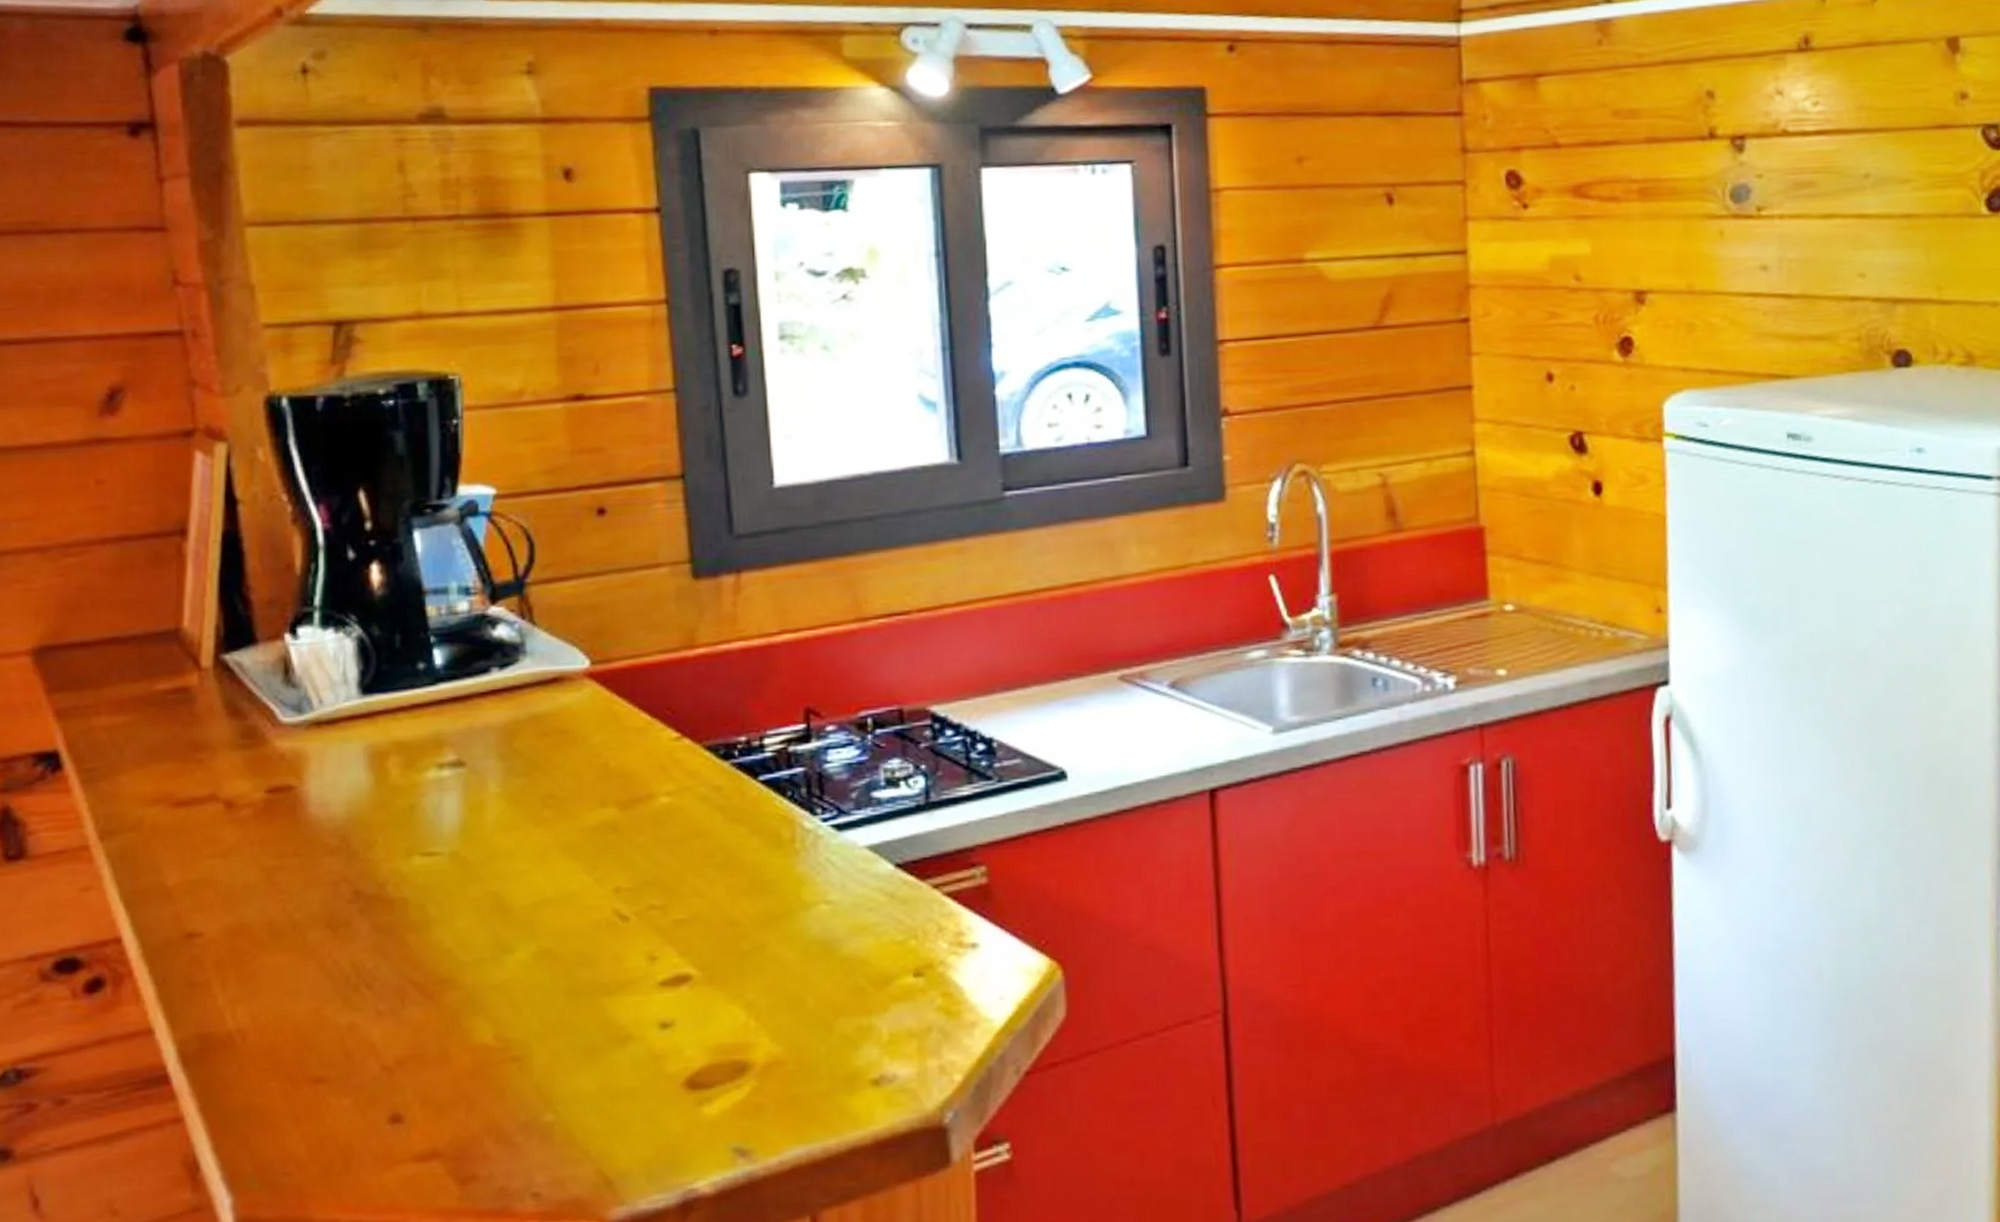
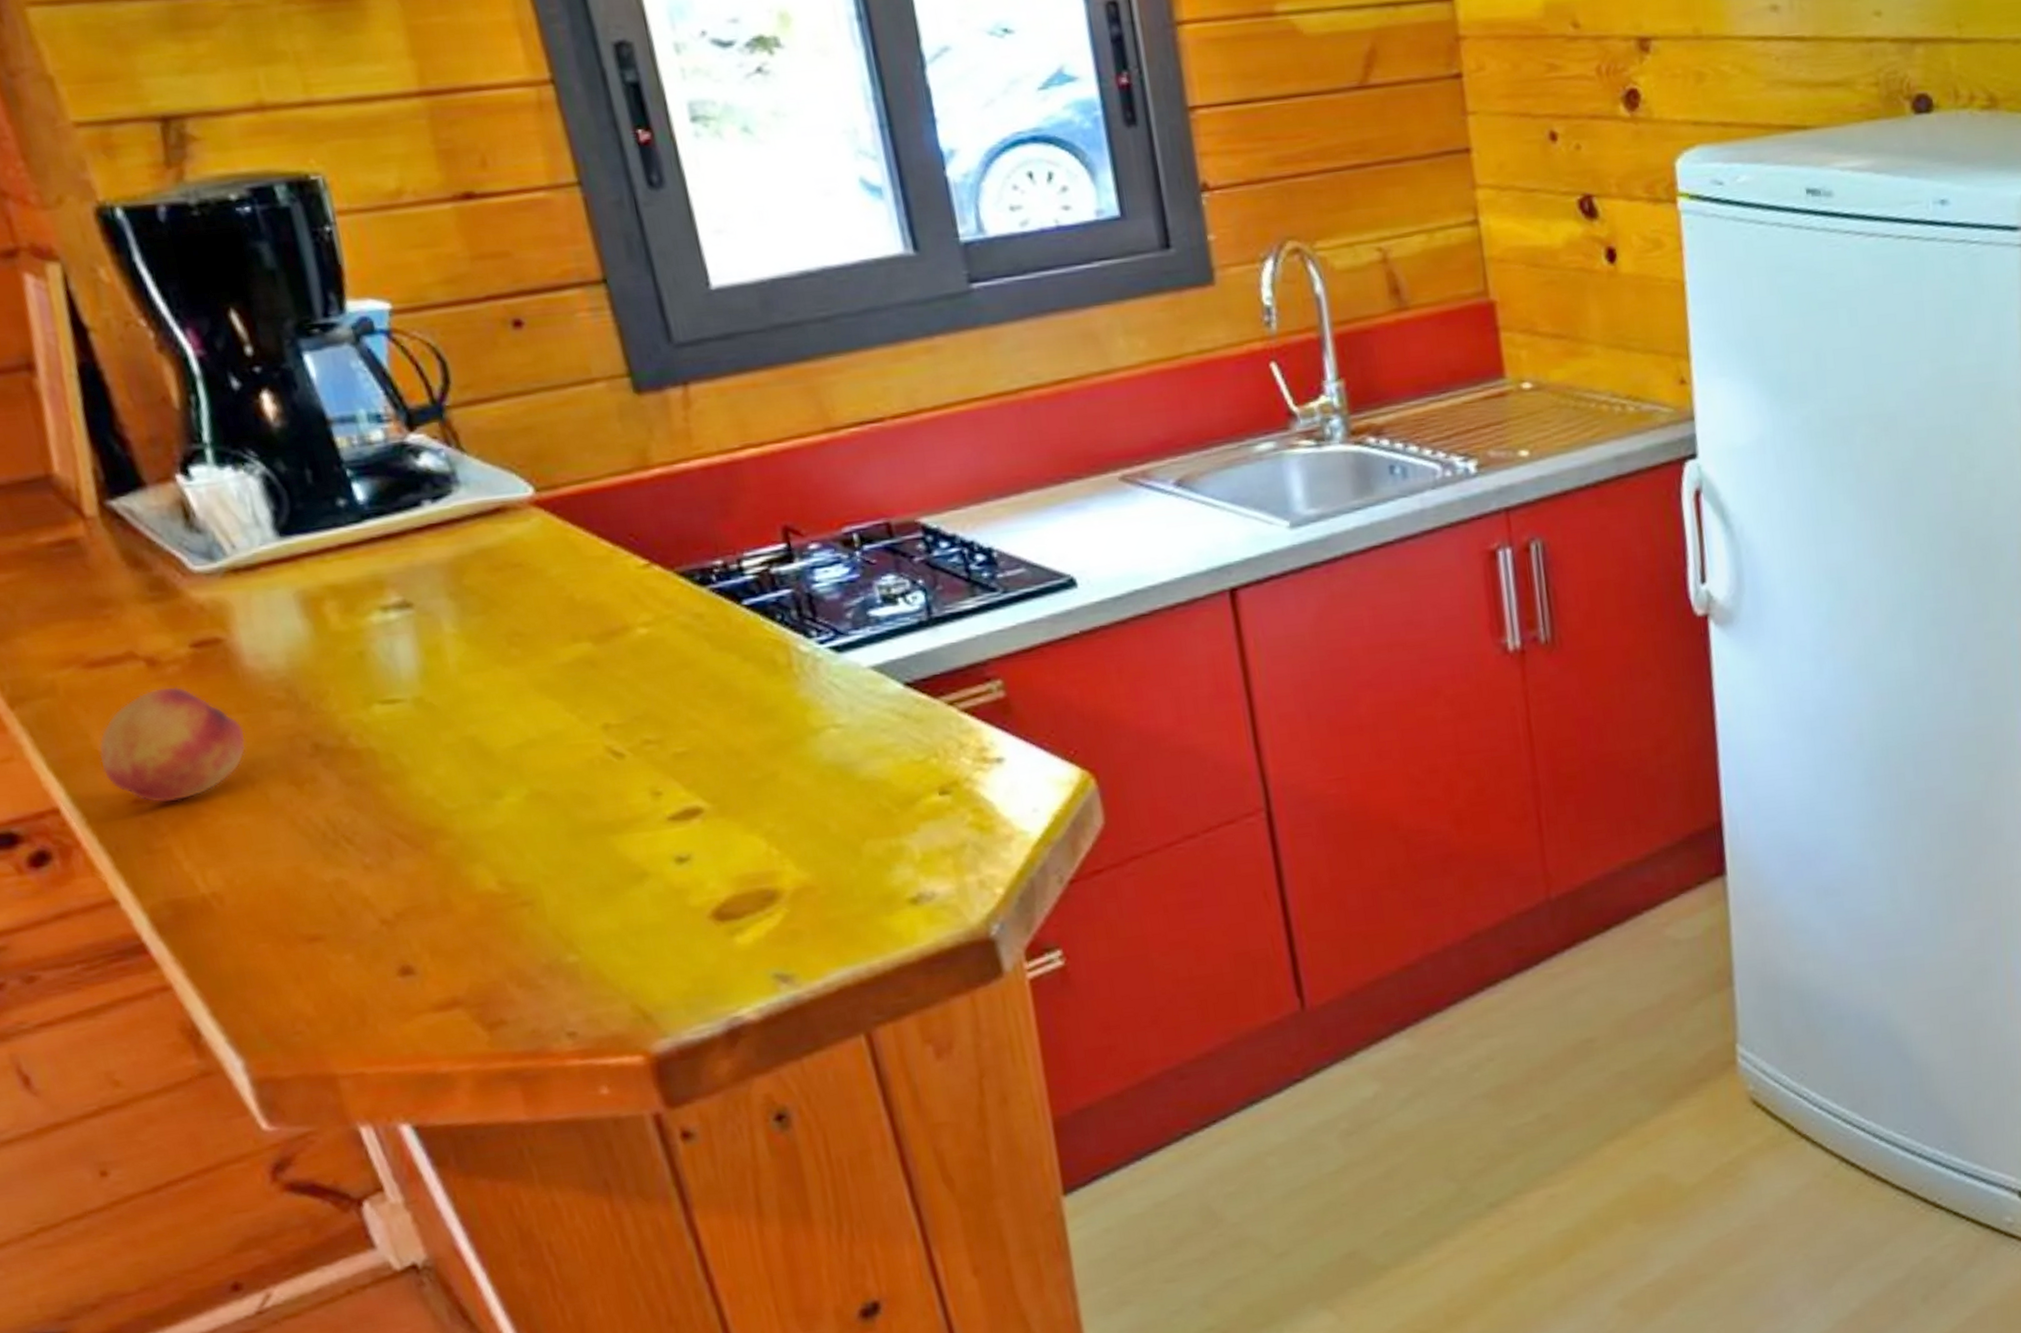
fruit: none [166,828,296,939] -> present [98,686,246,804]

